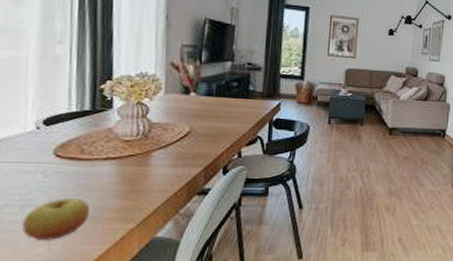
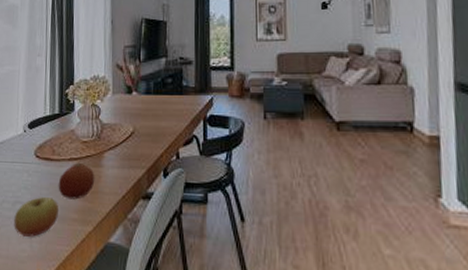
fruit: none [89,161,140,199] -> present [58,162,95,200]

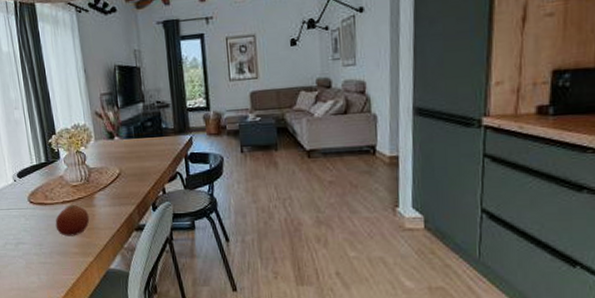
apple: present [14,197,60,238] -> none [19,237,60,272]

